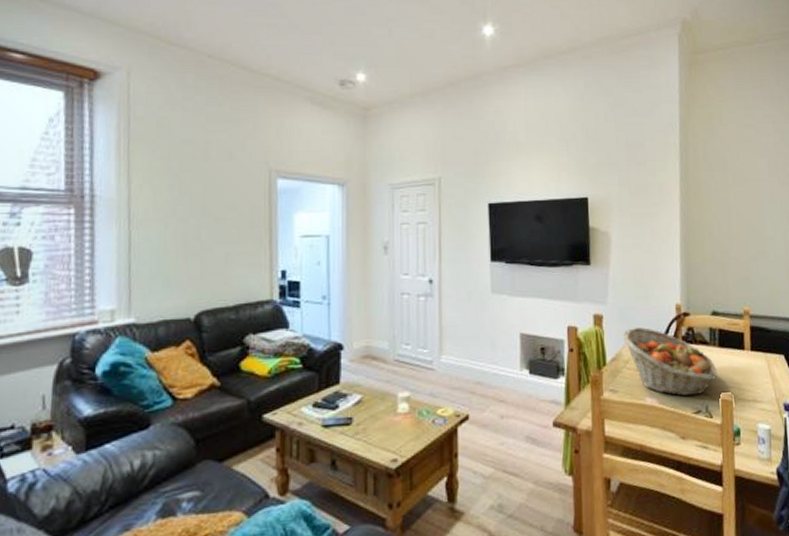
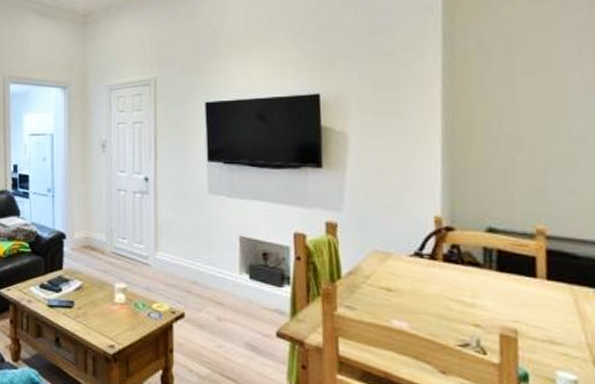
fruit basket: present [623,328,718,397] -> none [363,240,495,326]

